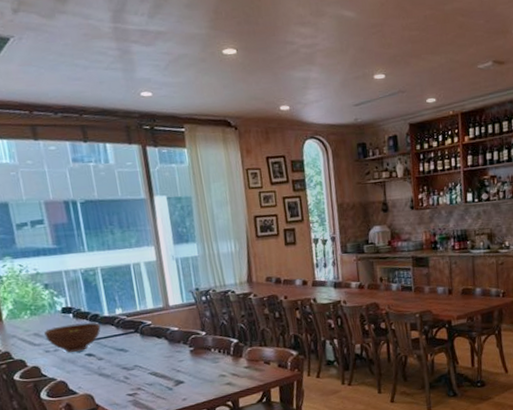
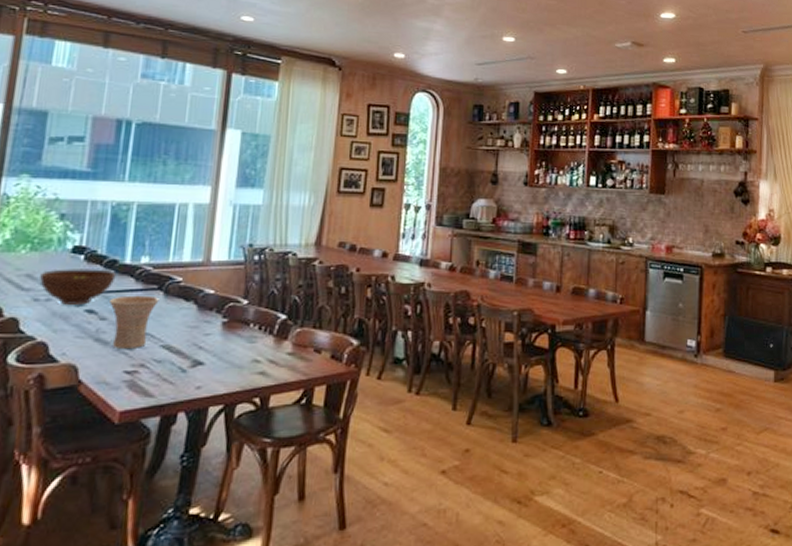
vase: none [101,337,139,379] -> present [110,295,160,349]

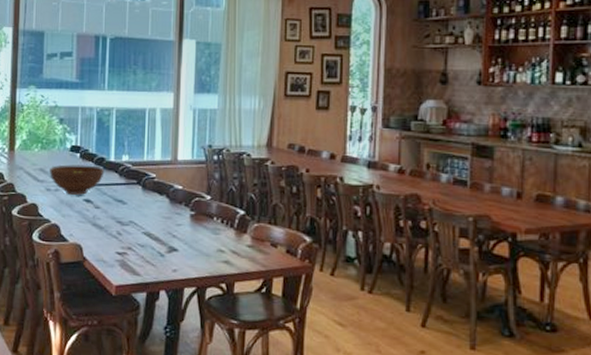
vase: present [110,295,160,349] -> none [101,188,139,234]

